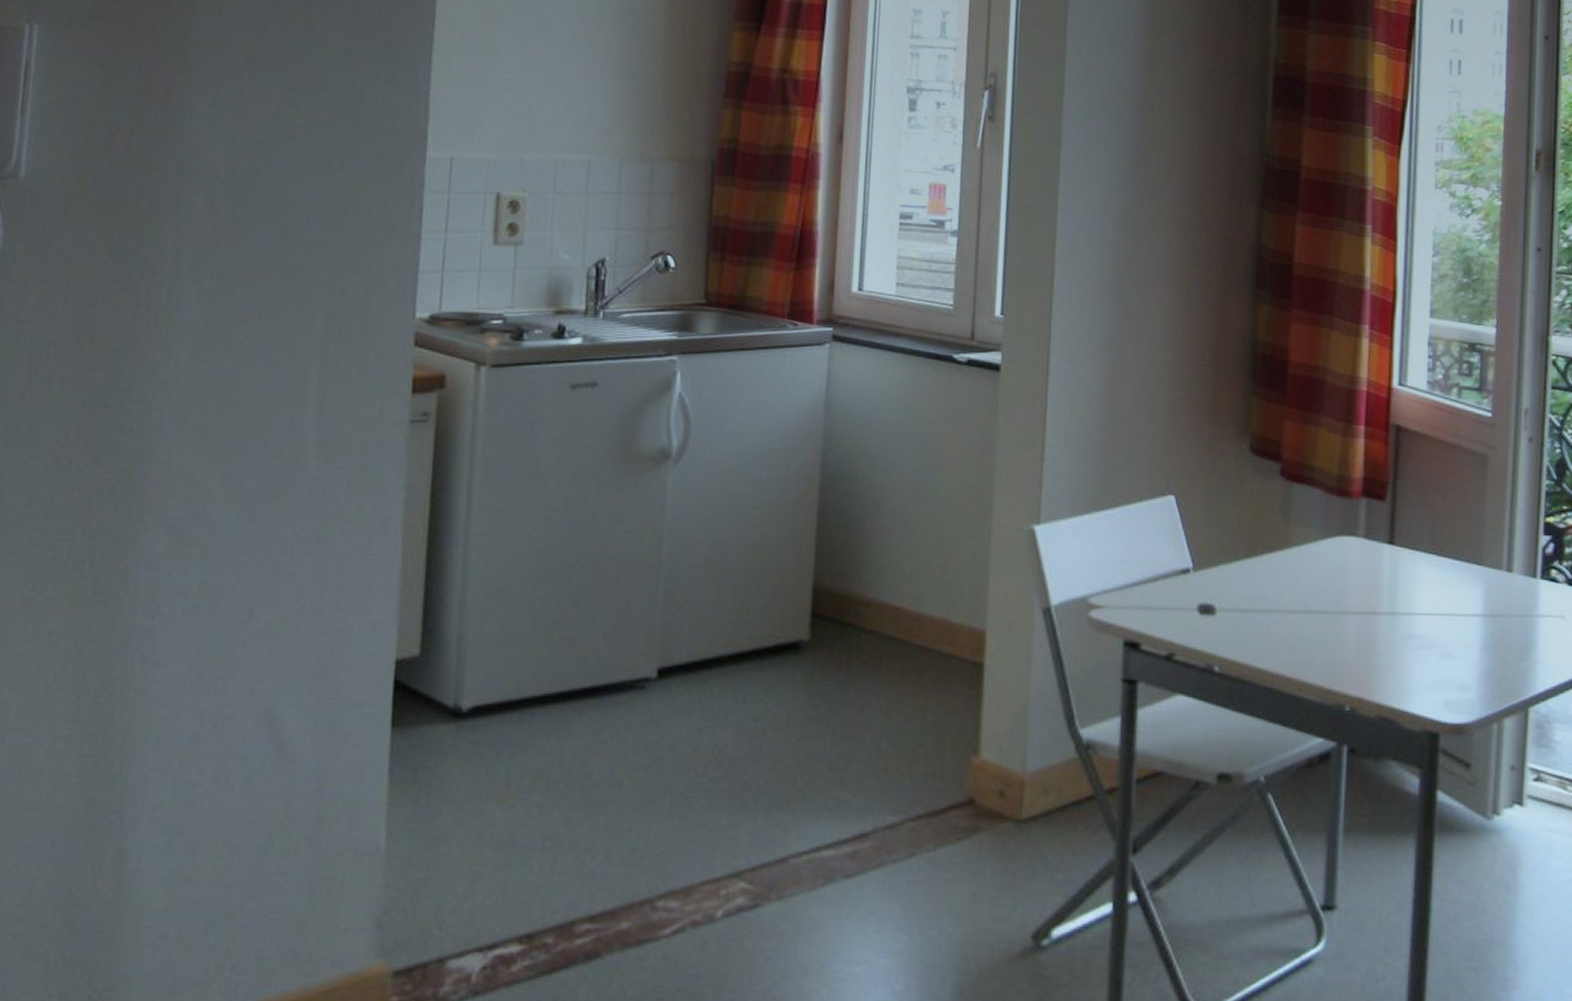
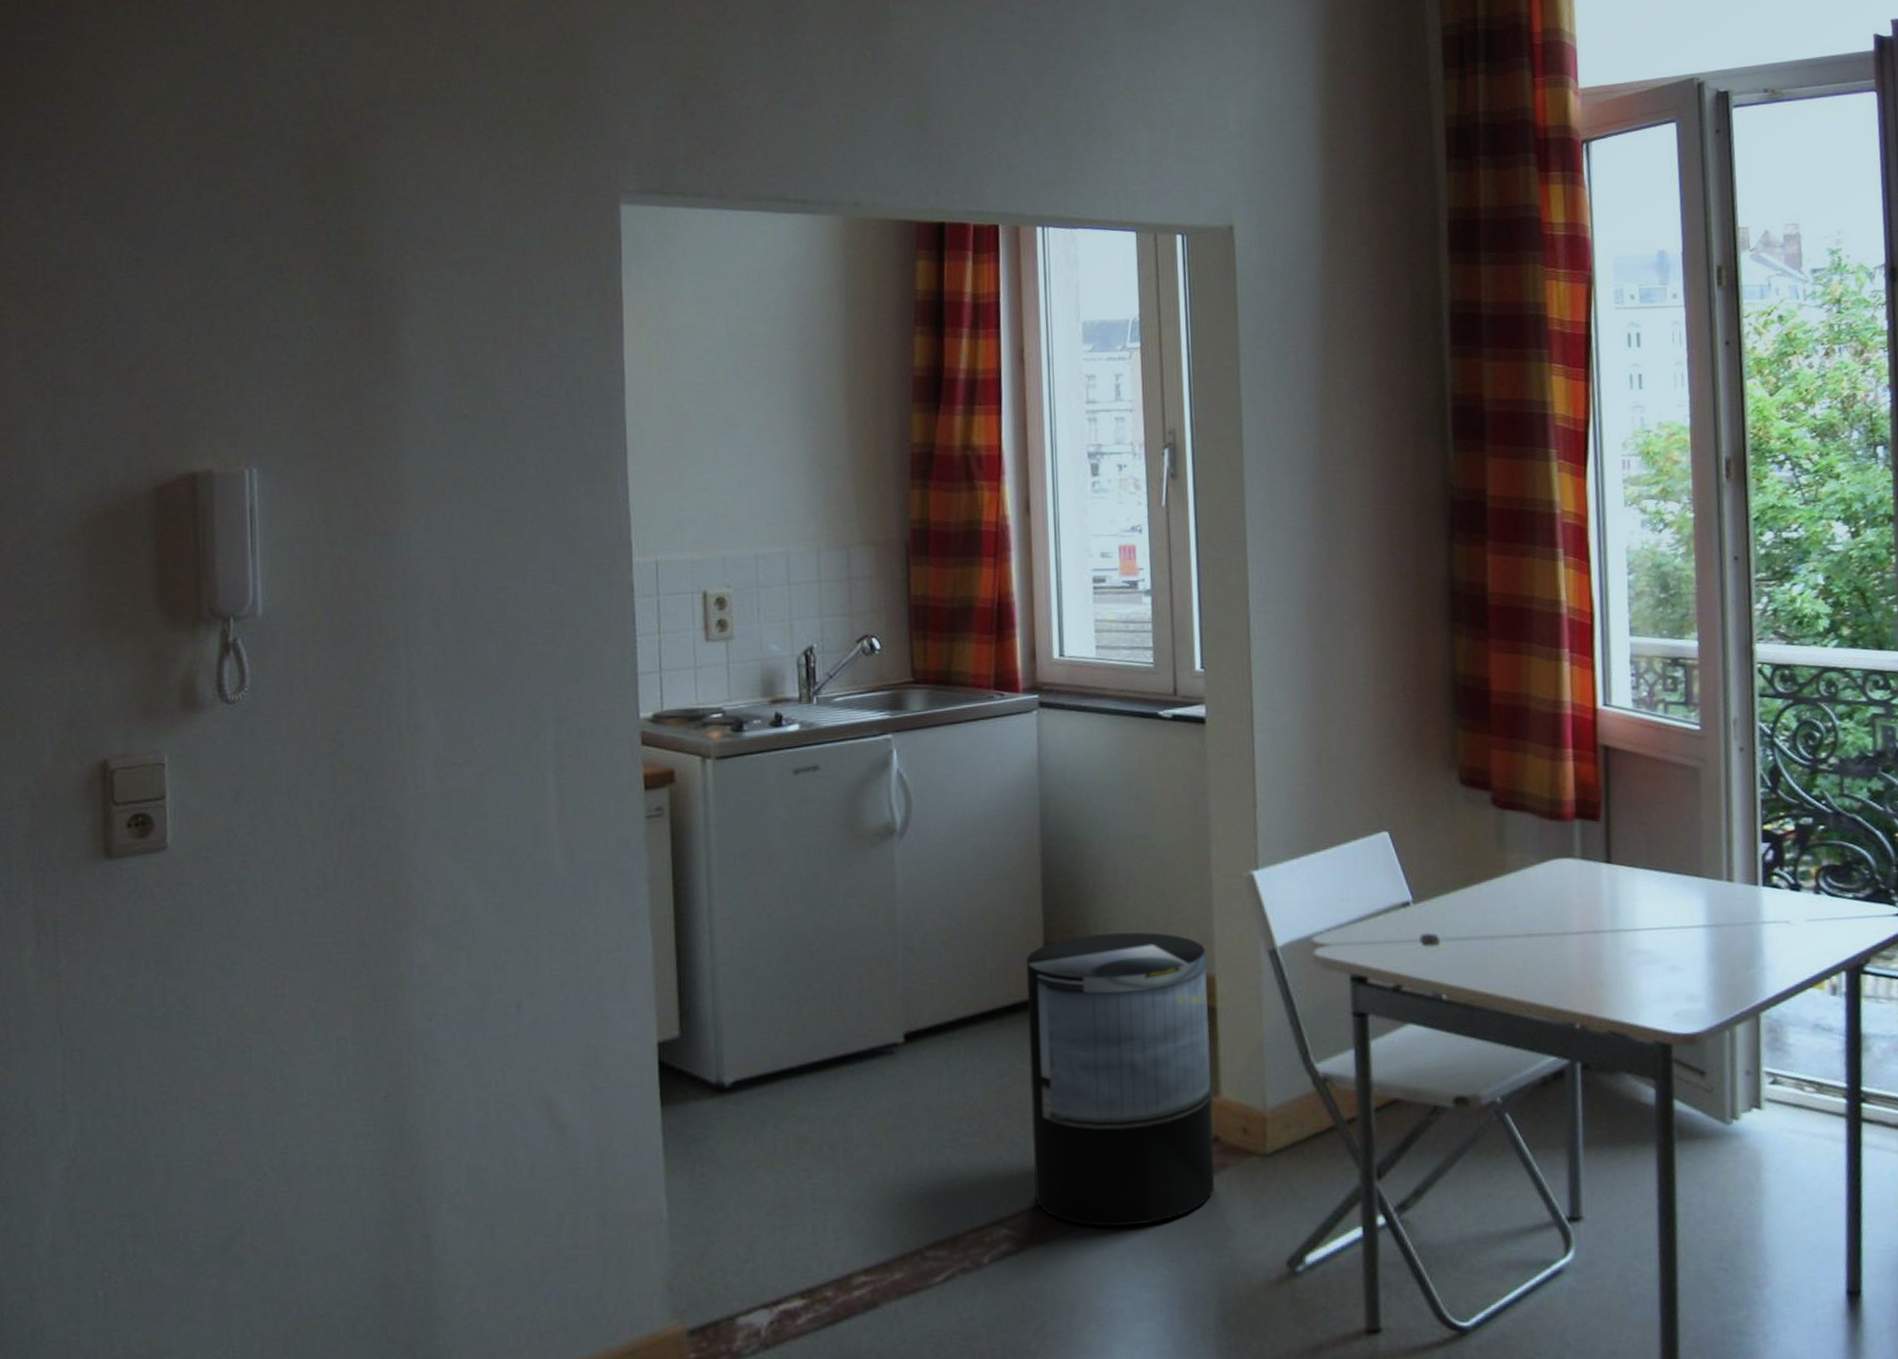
trash can: none [778,579,979,888] -> present [1025,932,1215,1228]

